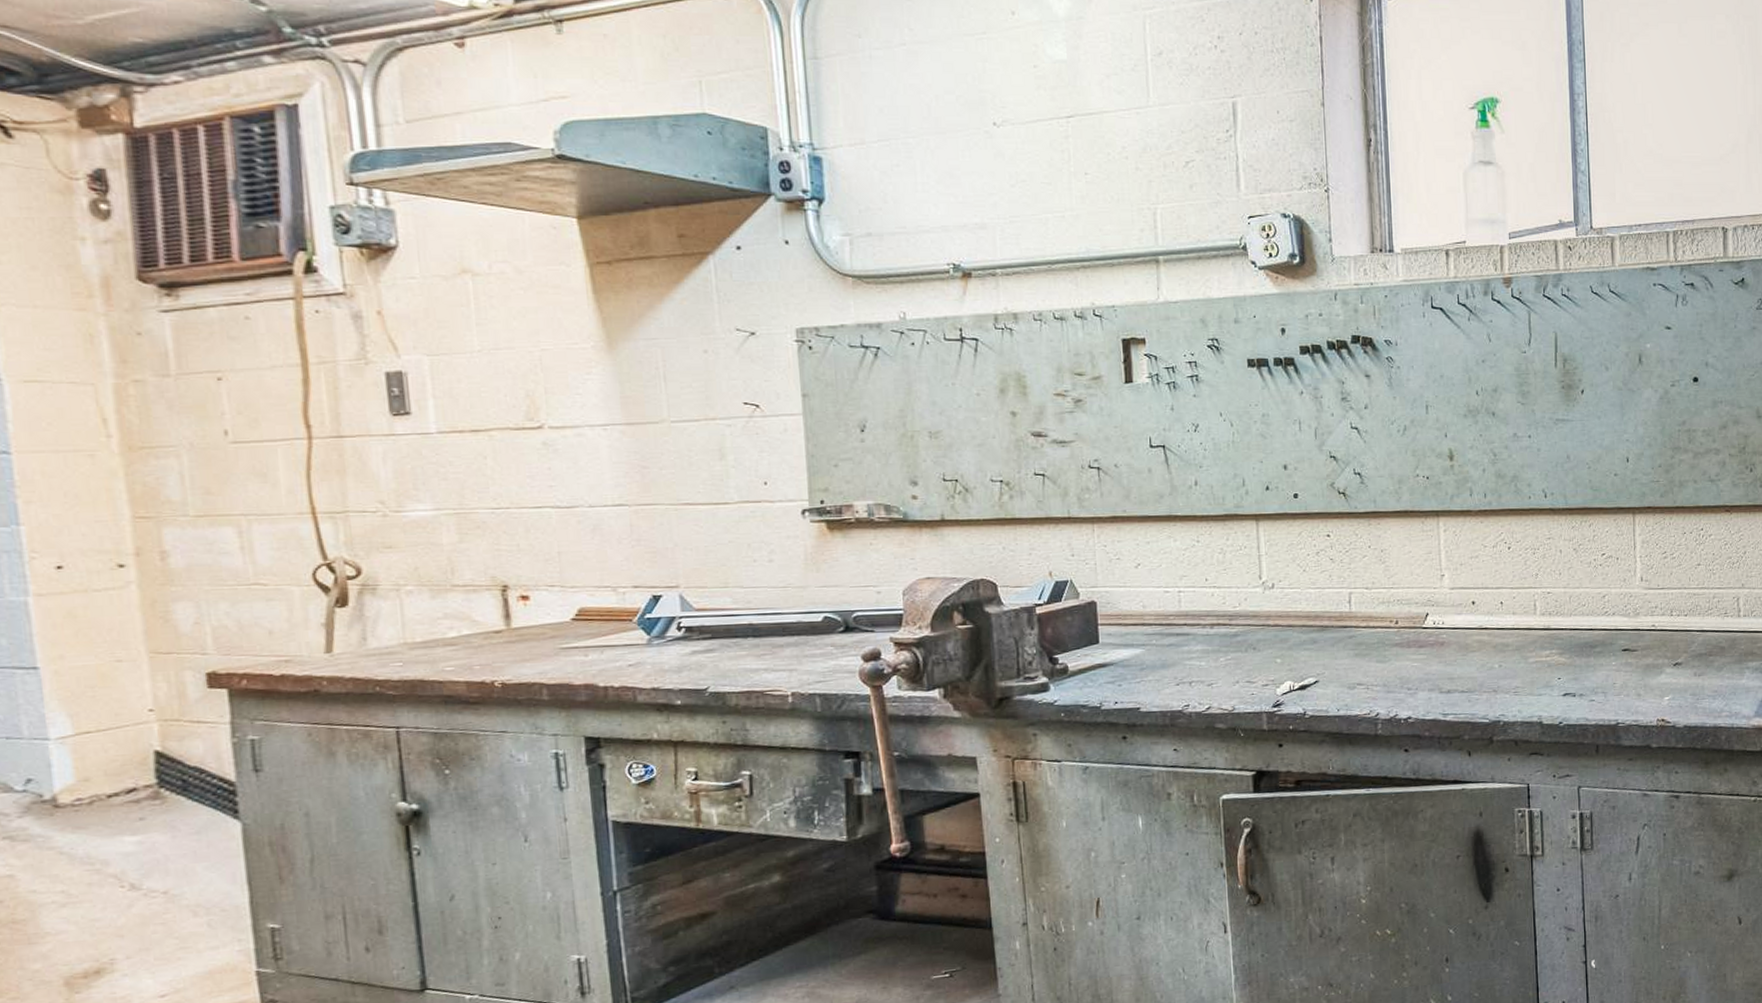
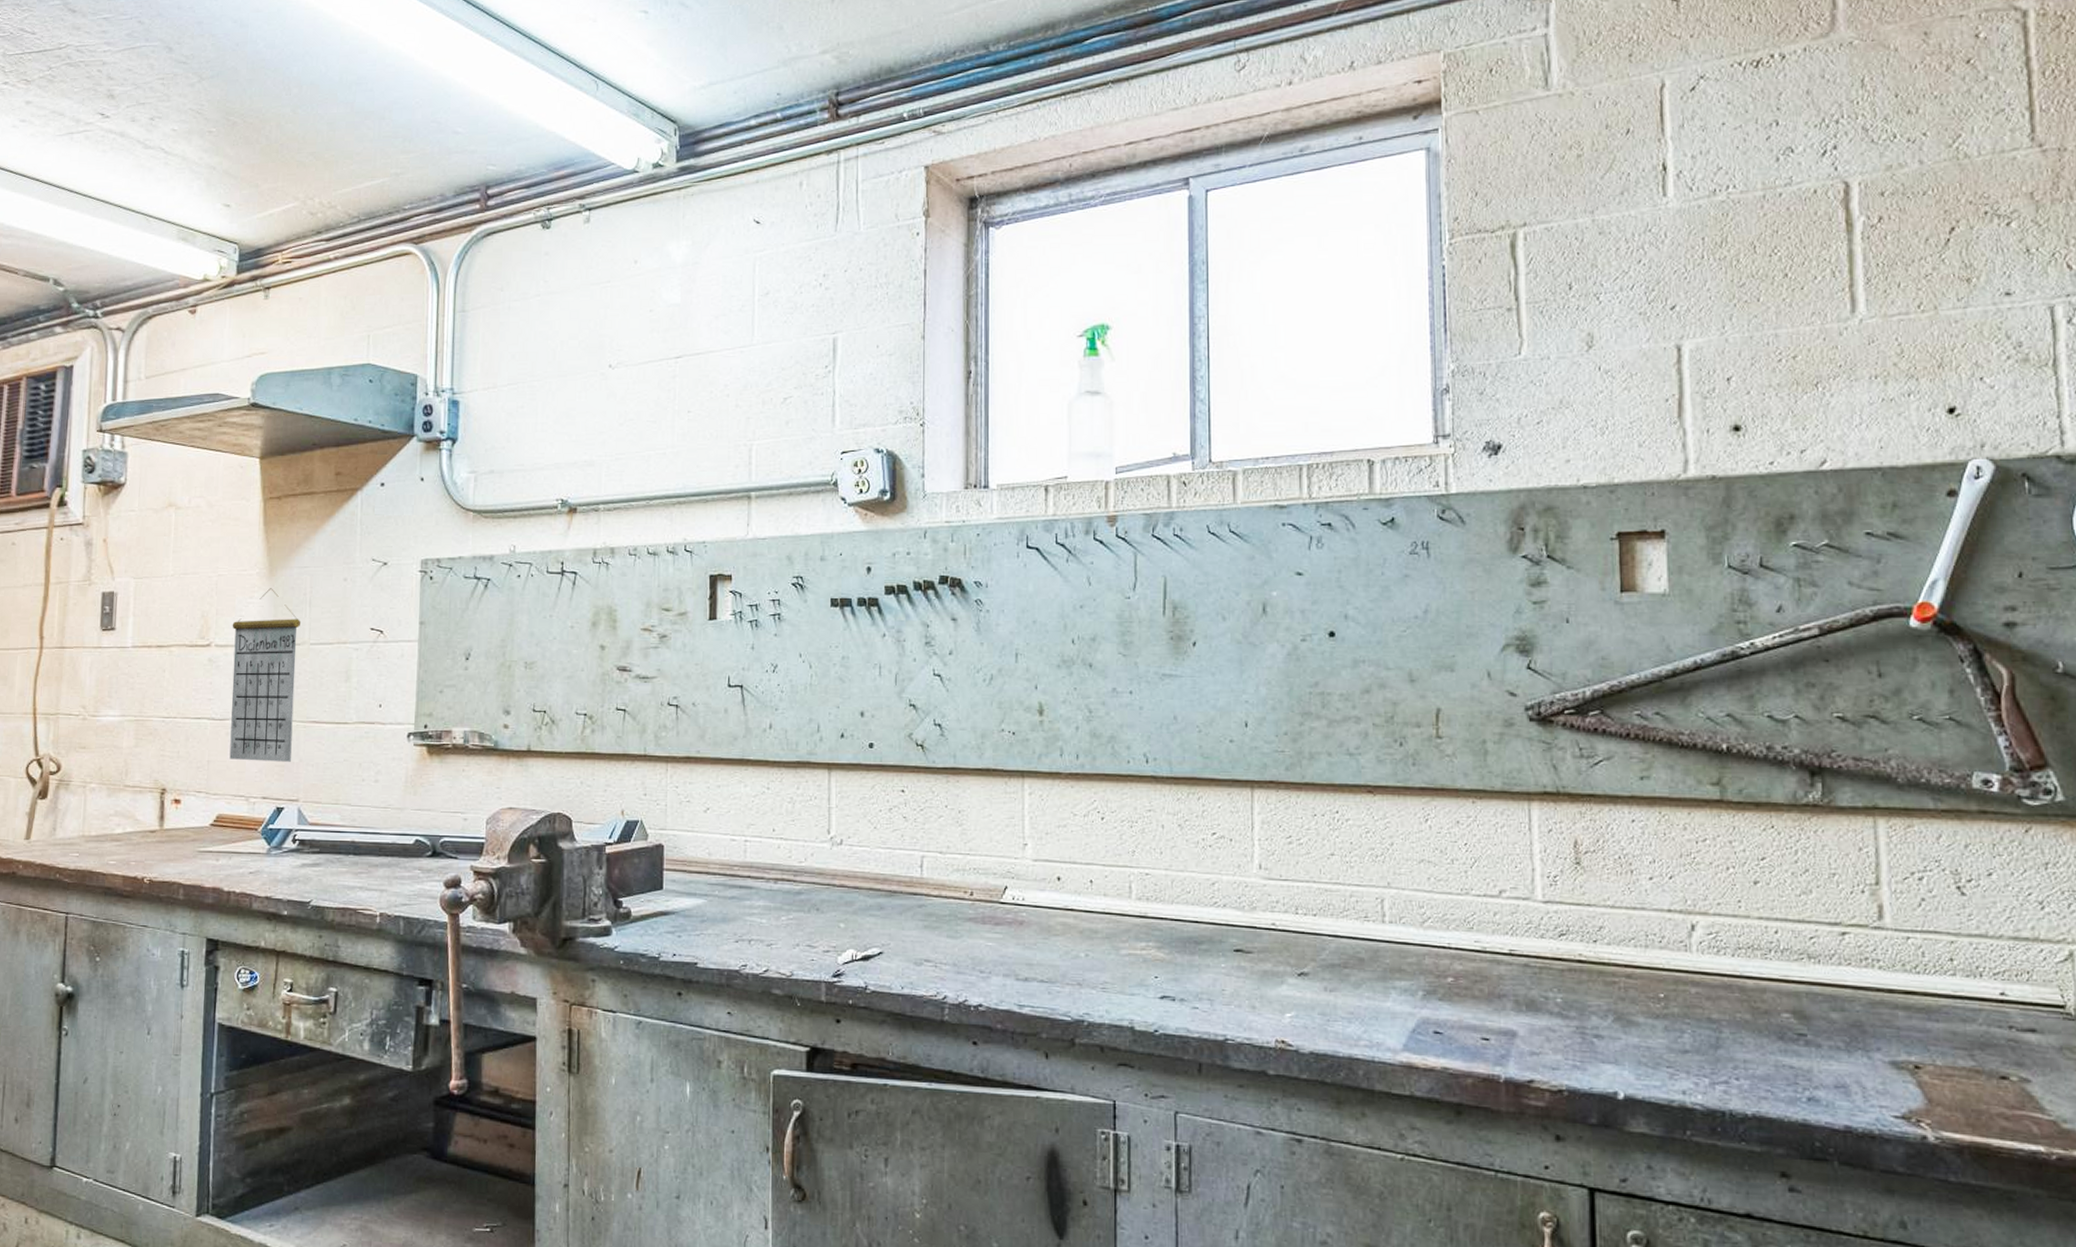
calendar: none [567,362,664,549] -> present [229,588,300,762]

